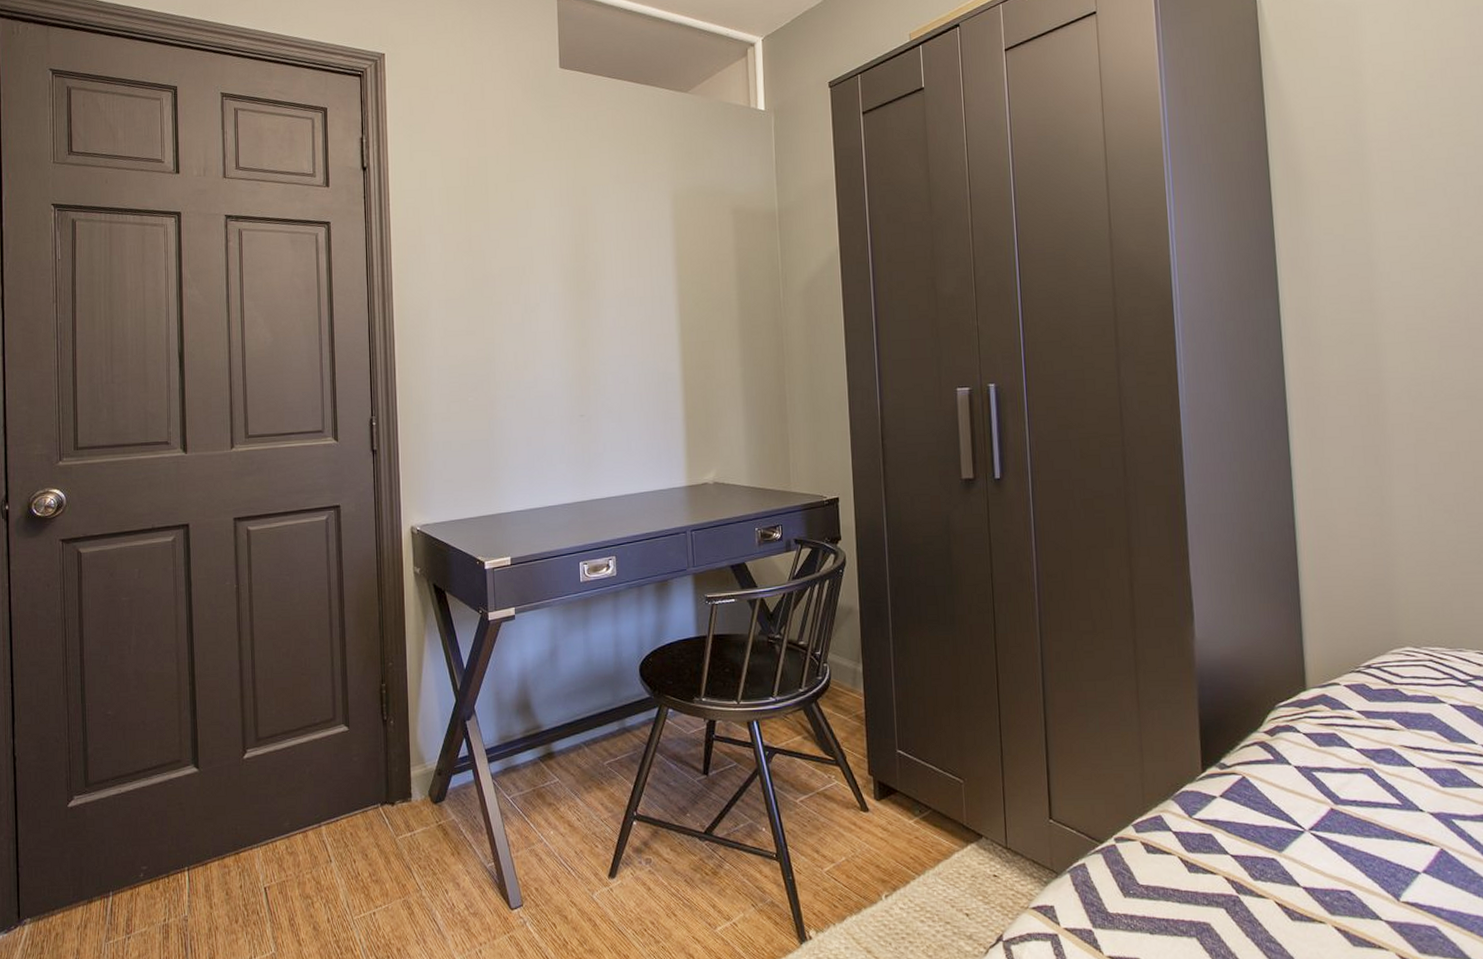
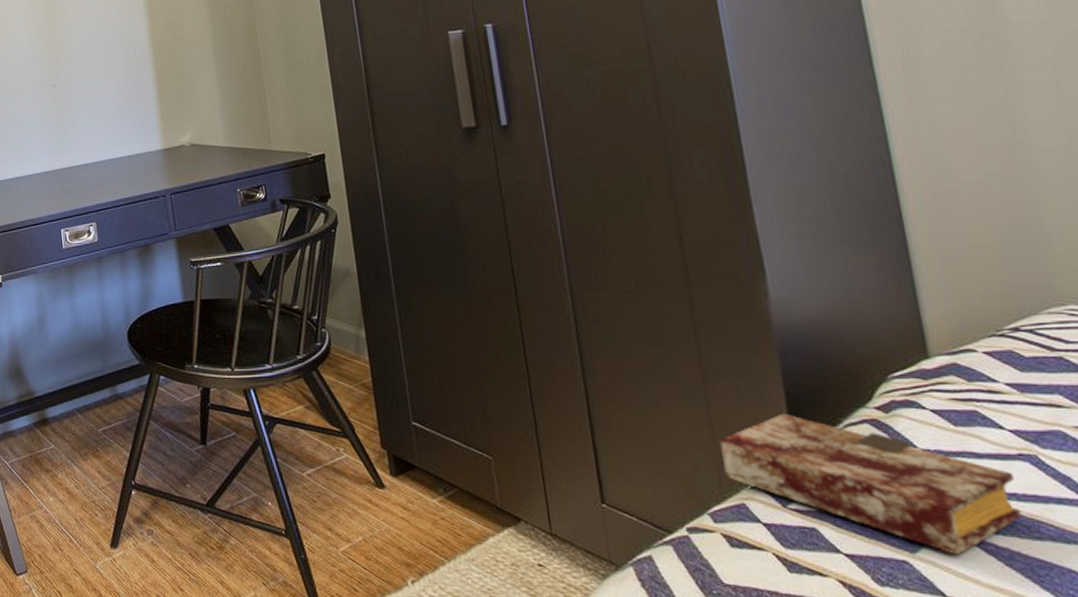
book: none [1146,737,1358,853] -> present [719,413,1022,556]

